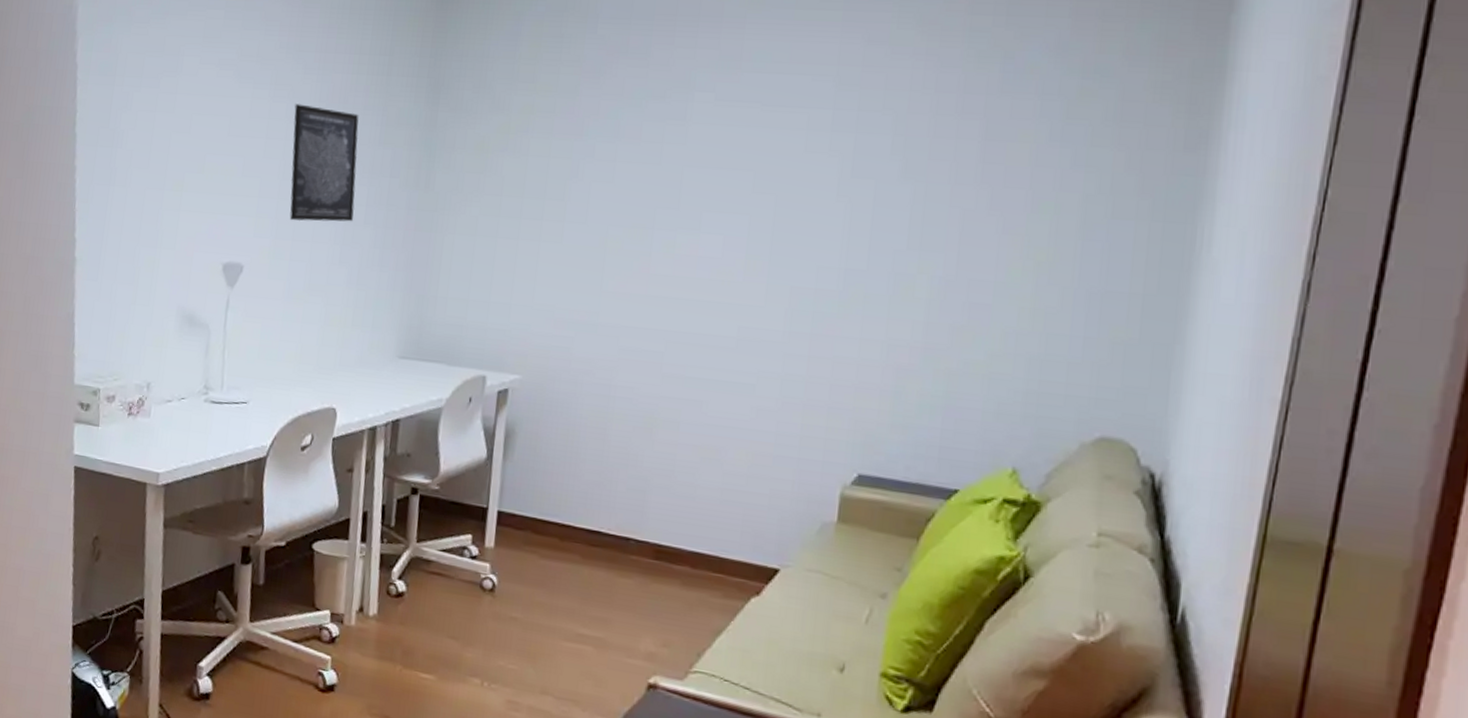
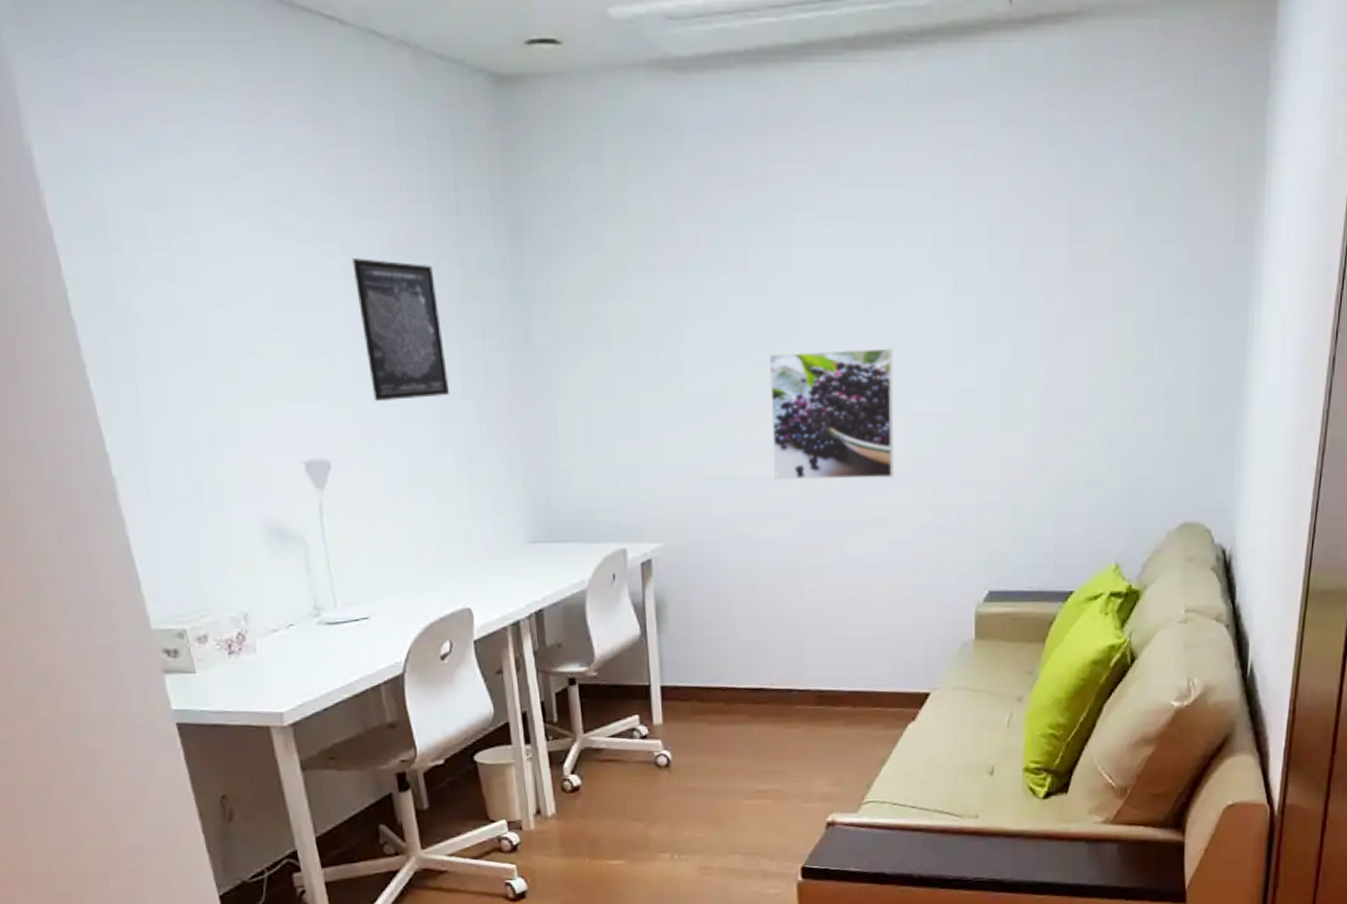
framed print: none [640,215,779,345] -> present [769,348,893,481]

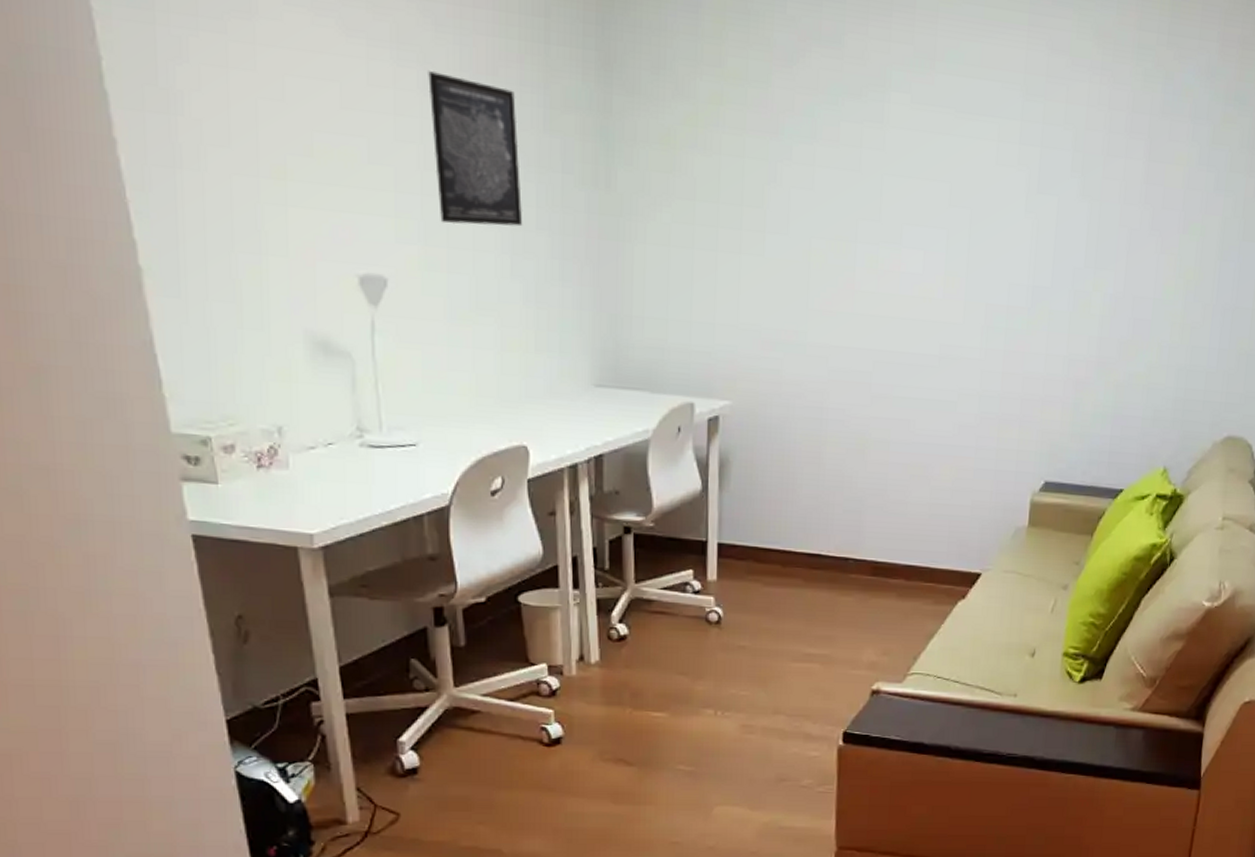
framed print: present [769,348,893,481] -> none [848,227,974,363]

